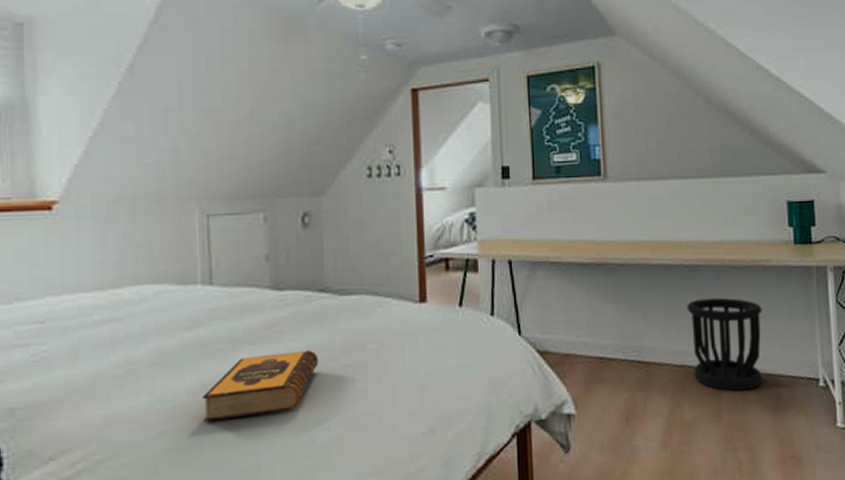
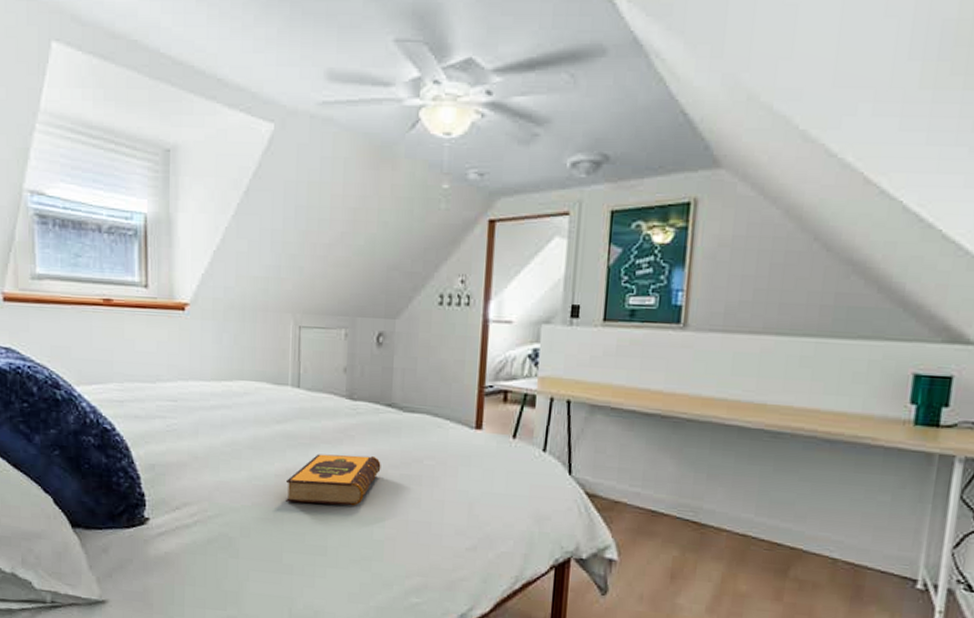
wastebasket: present [687,297,763,391] -> none [757,469,856,575]

